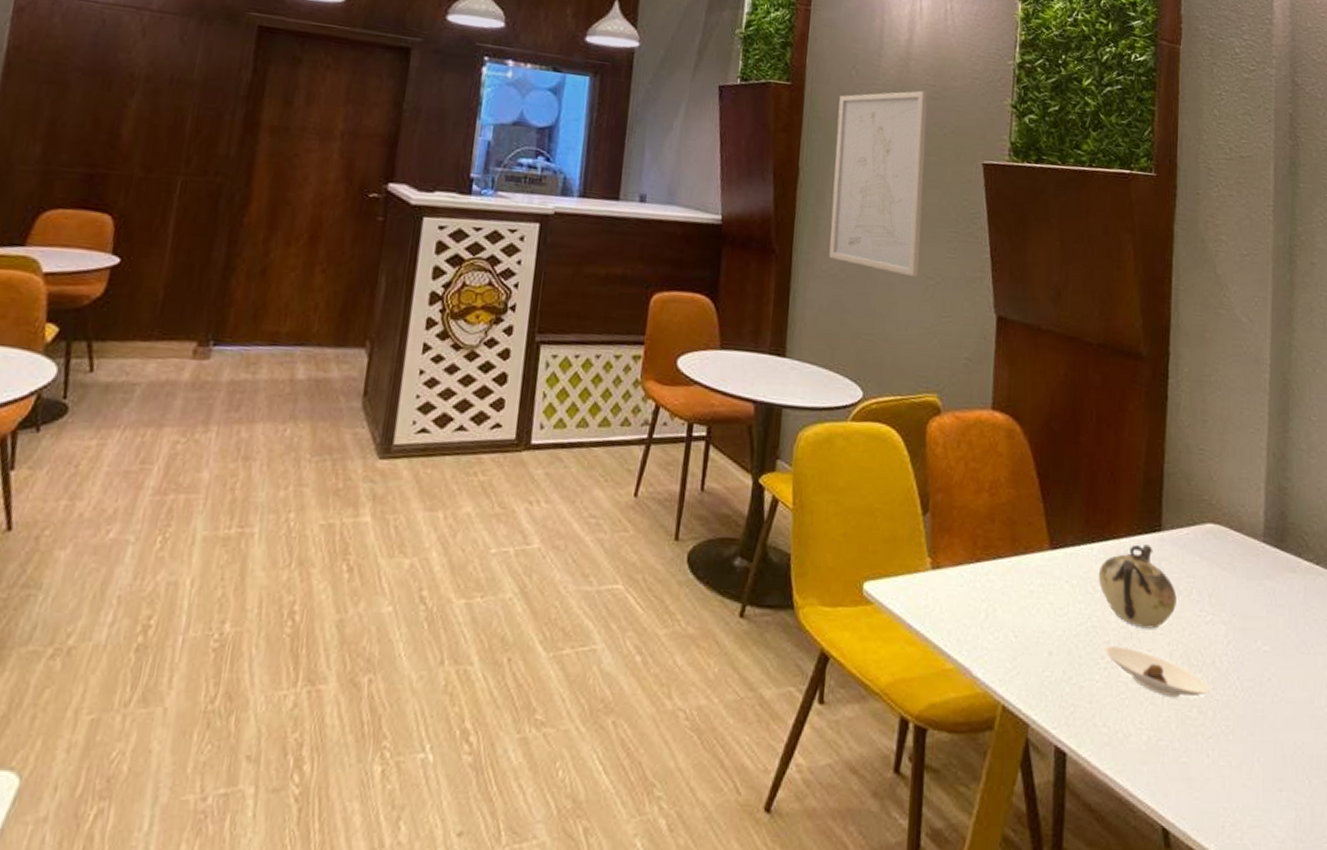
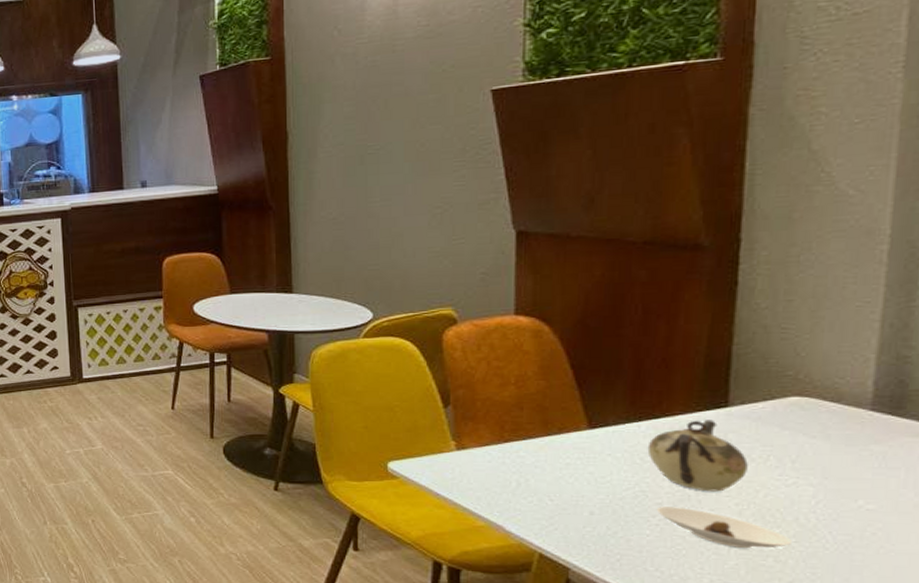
wall art: present [829,90,928,277] -> none [323,33,424,209]

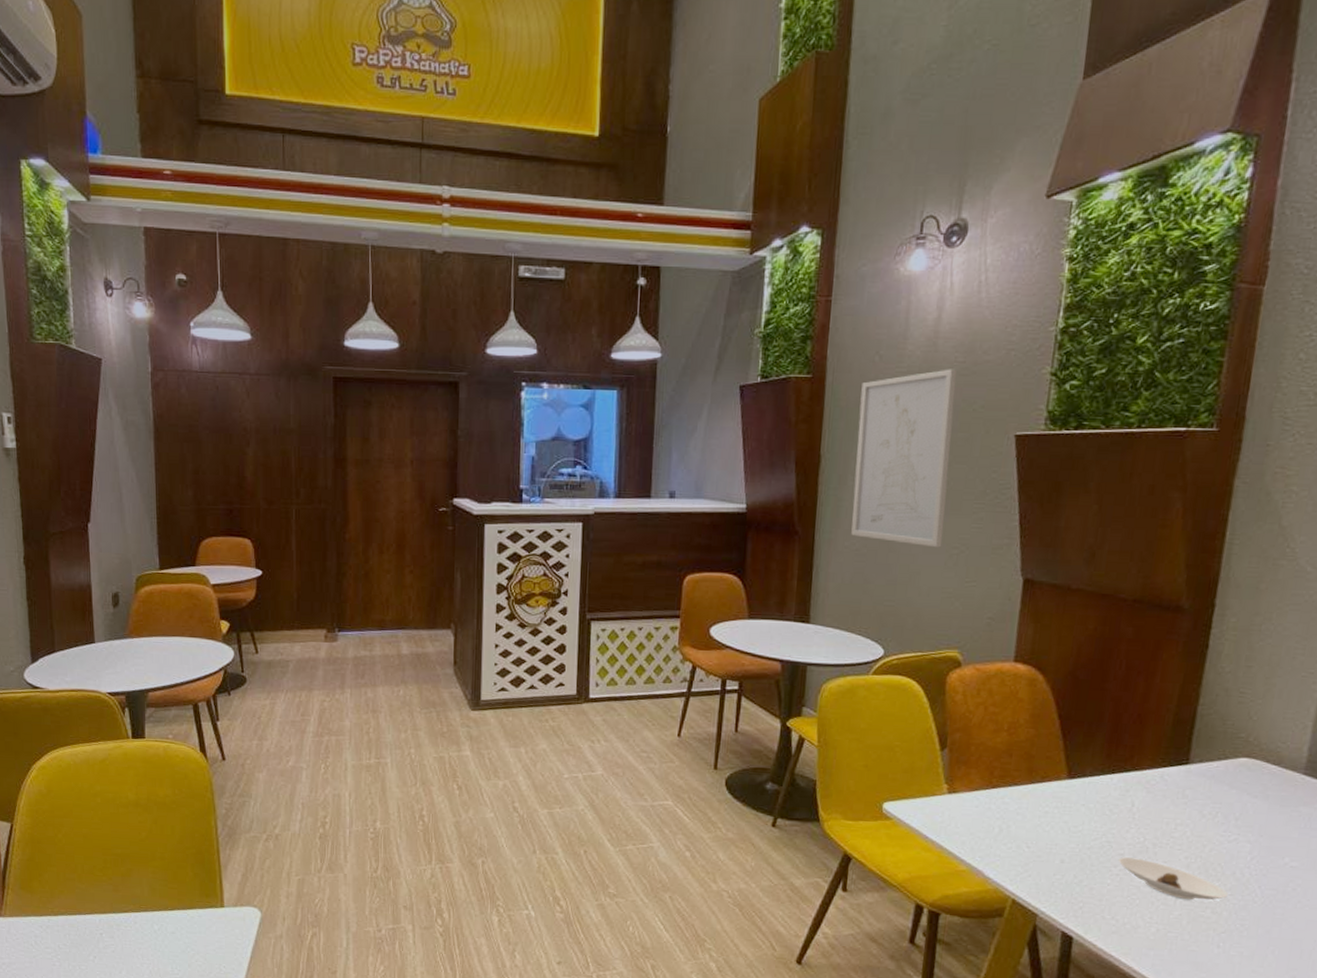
wall art: none [323,33,424,209] -> present [851,369,958,548]
teapot: present [647,420,748,492] -> none [1116,775,1200,845]

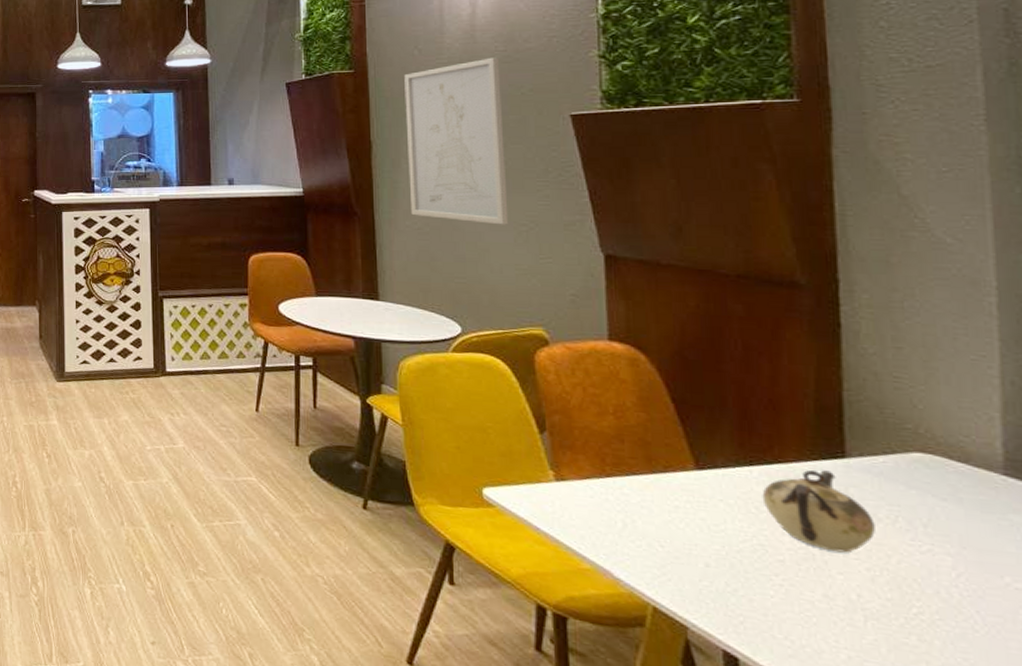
teapot: none [1116,775,1200,845] -> present [762,470,875,553]
saucer: present [1118,857,1228,900] -> none [778,564,935,625]

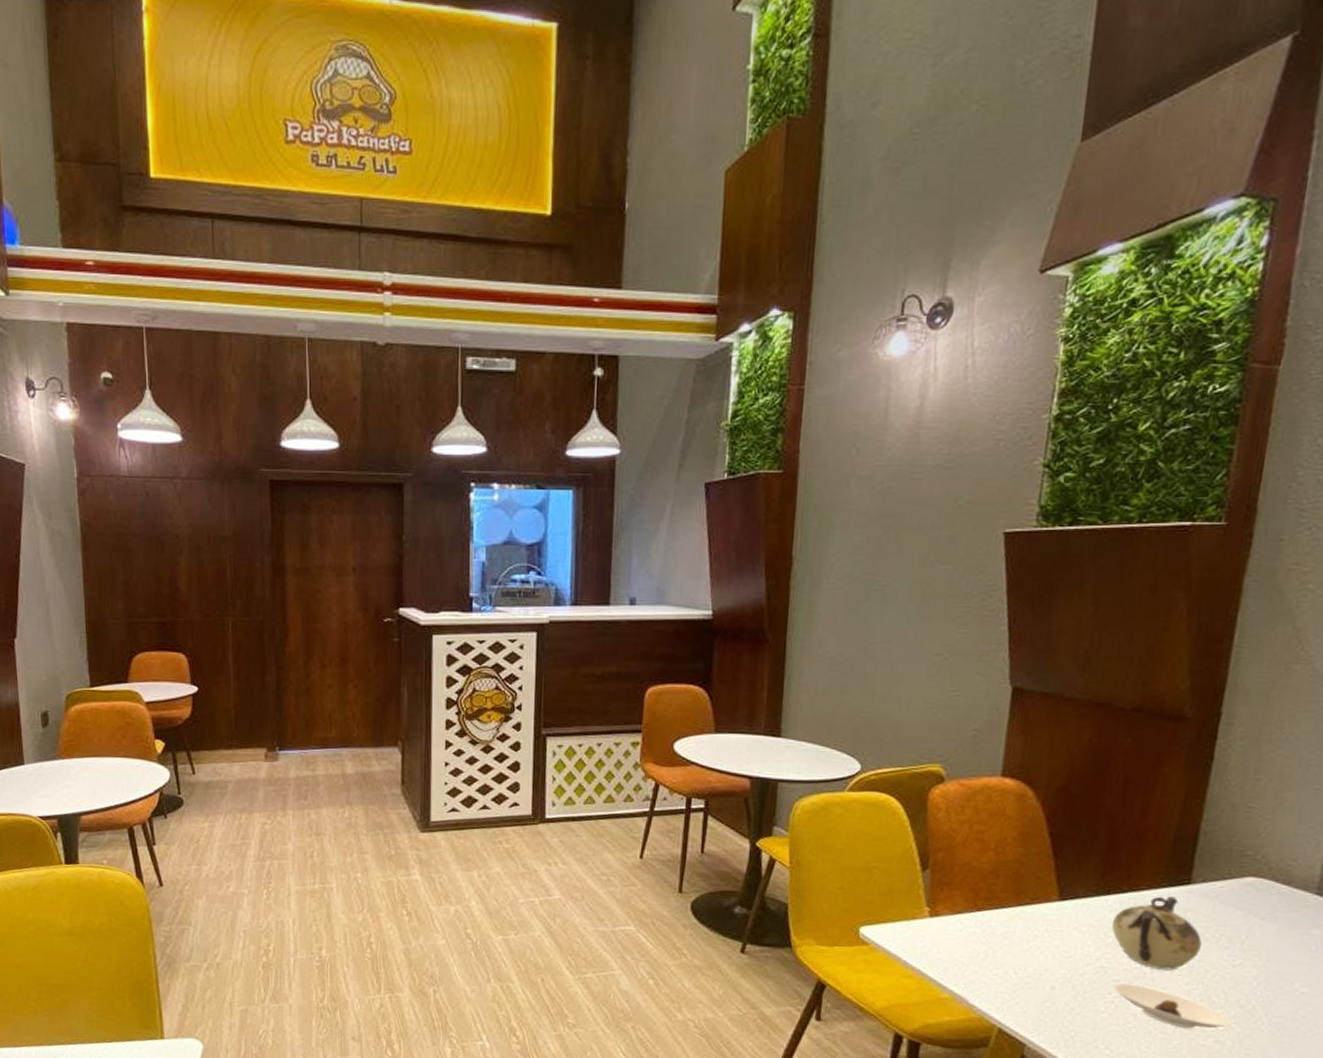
wall art: present [404,57,509,225] -> none [825,461,941,655]
saucer: none [778,564,935,625] -> present [1112,983,1232,1029]

